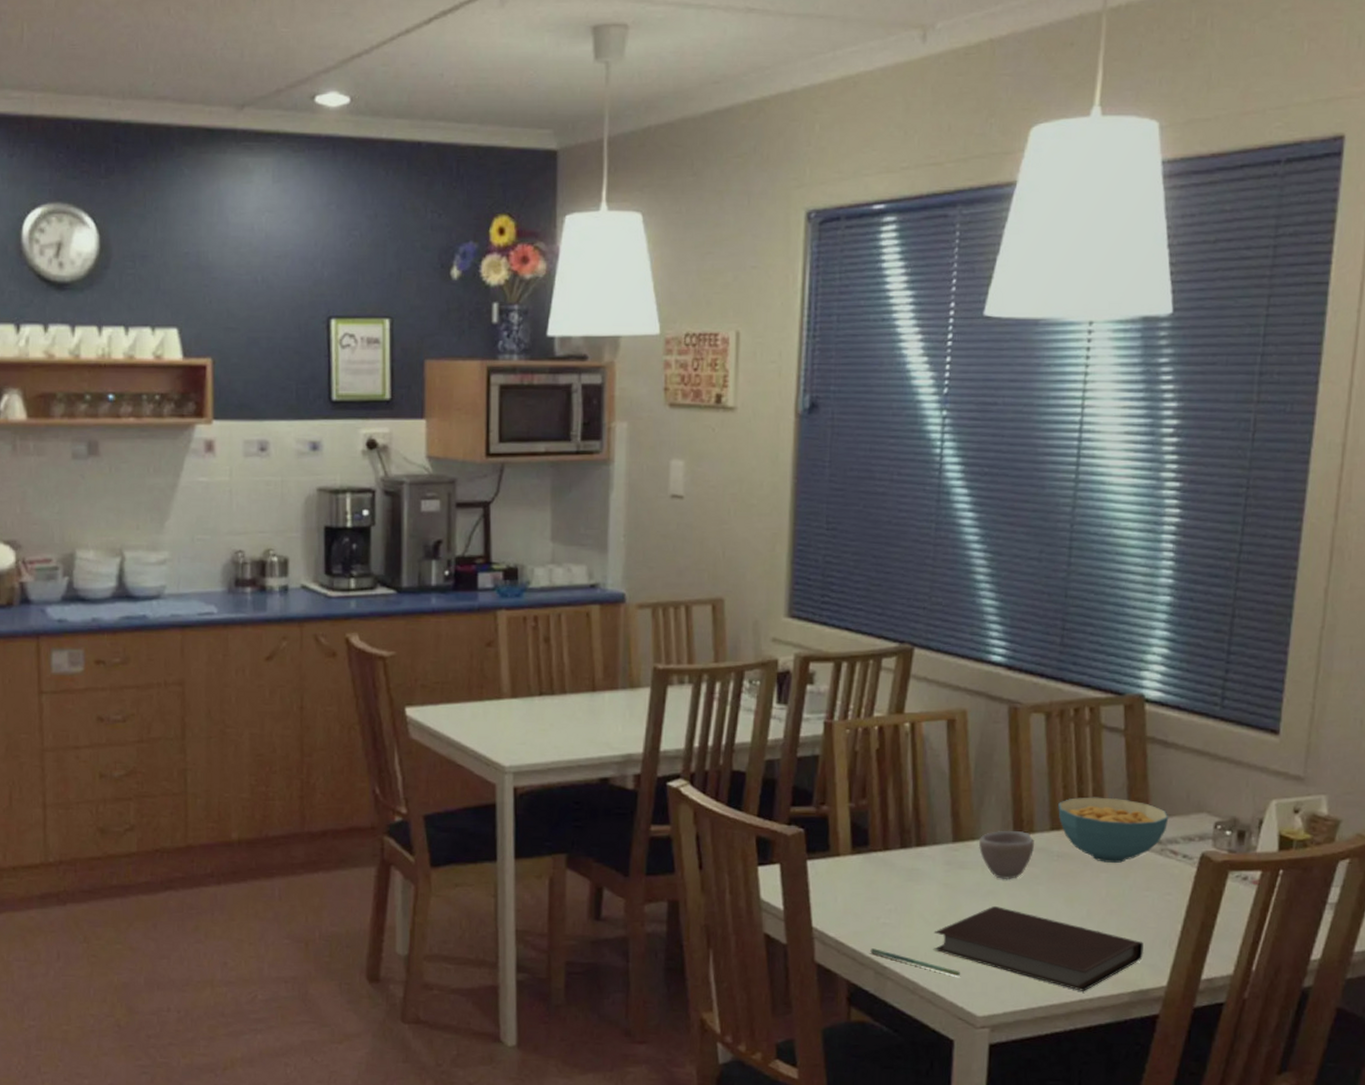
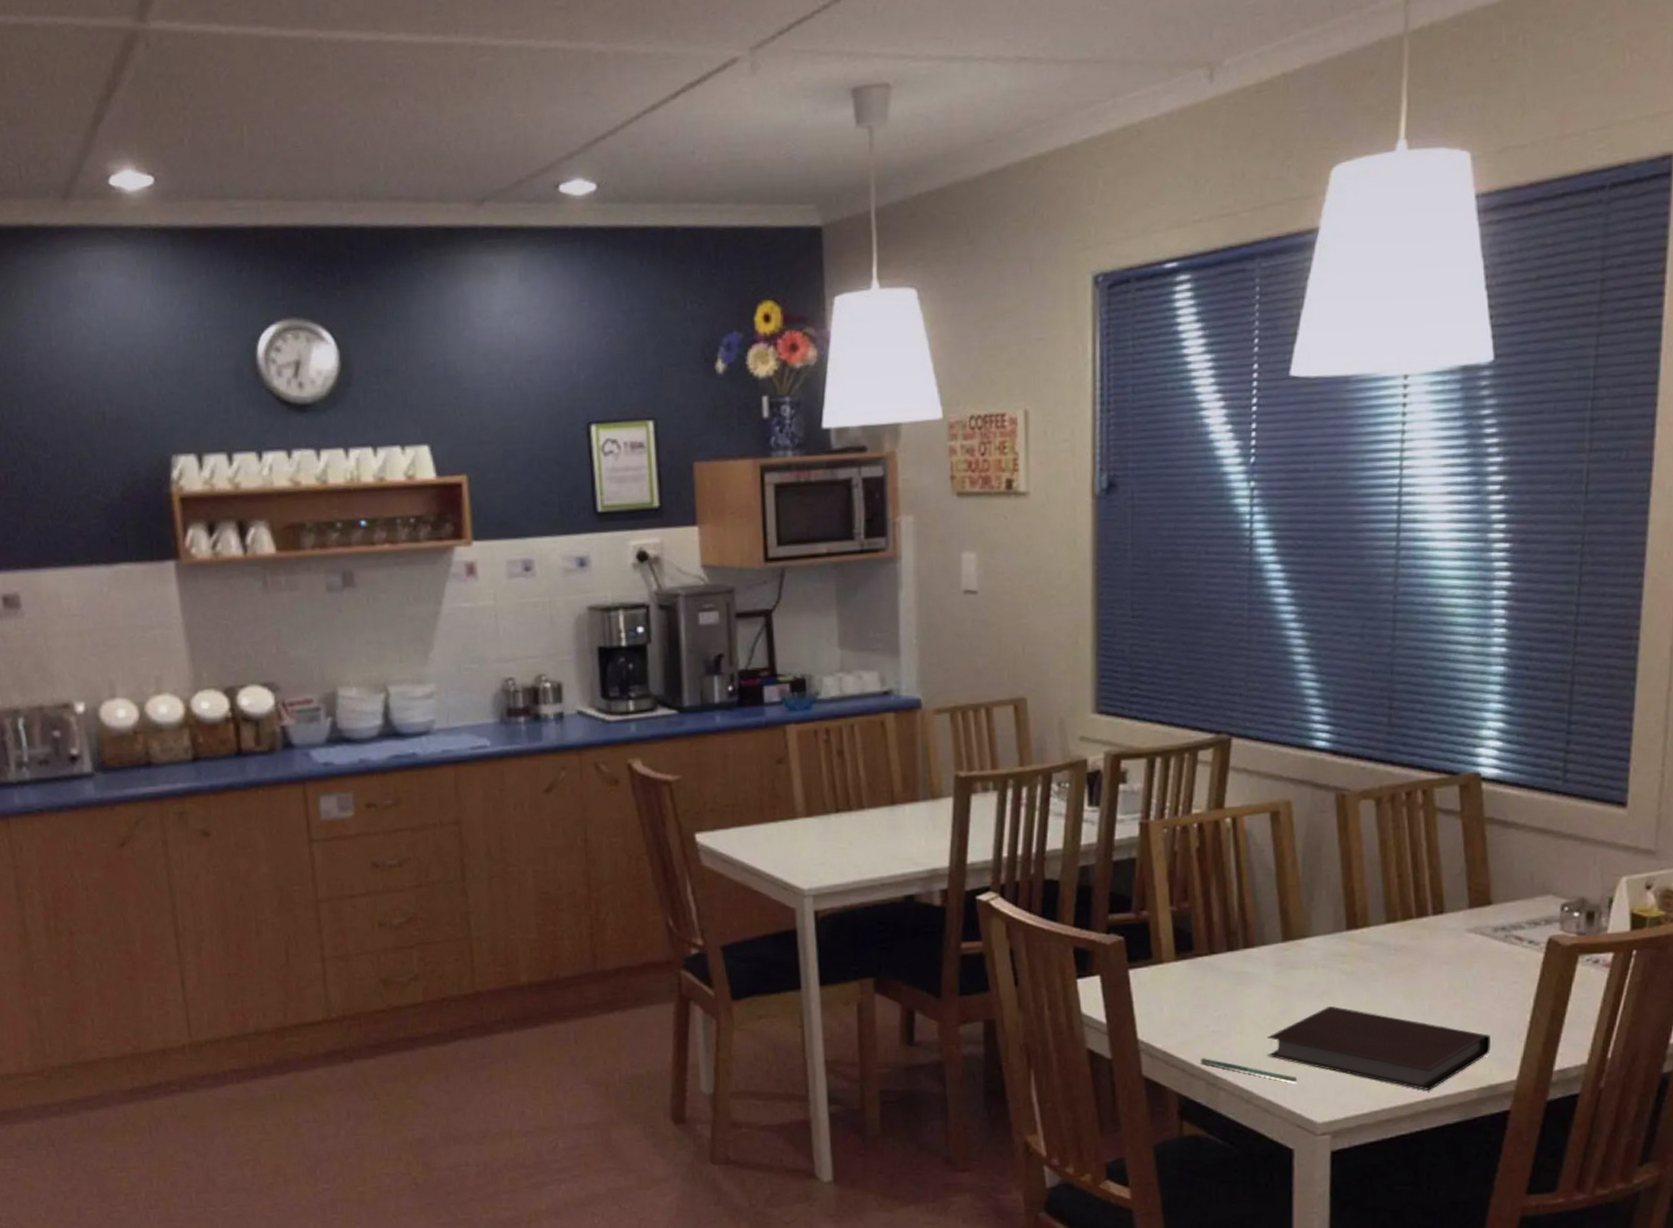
cup: present [979,831,1034,880] -> none [1311,926,1369,978]
cereal bowl: present [1058,797,1169,863] -> none [1393,884,1512,953]

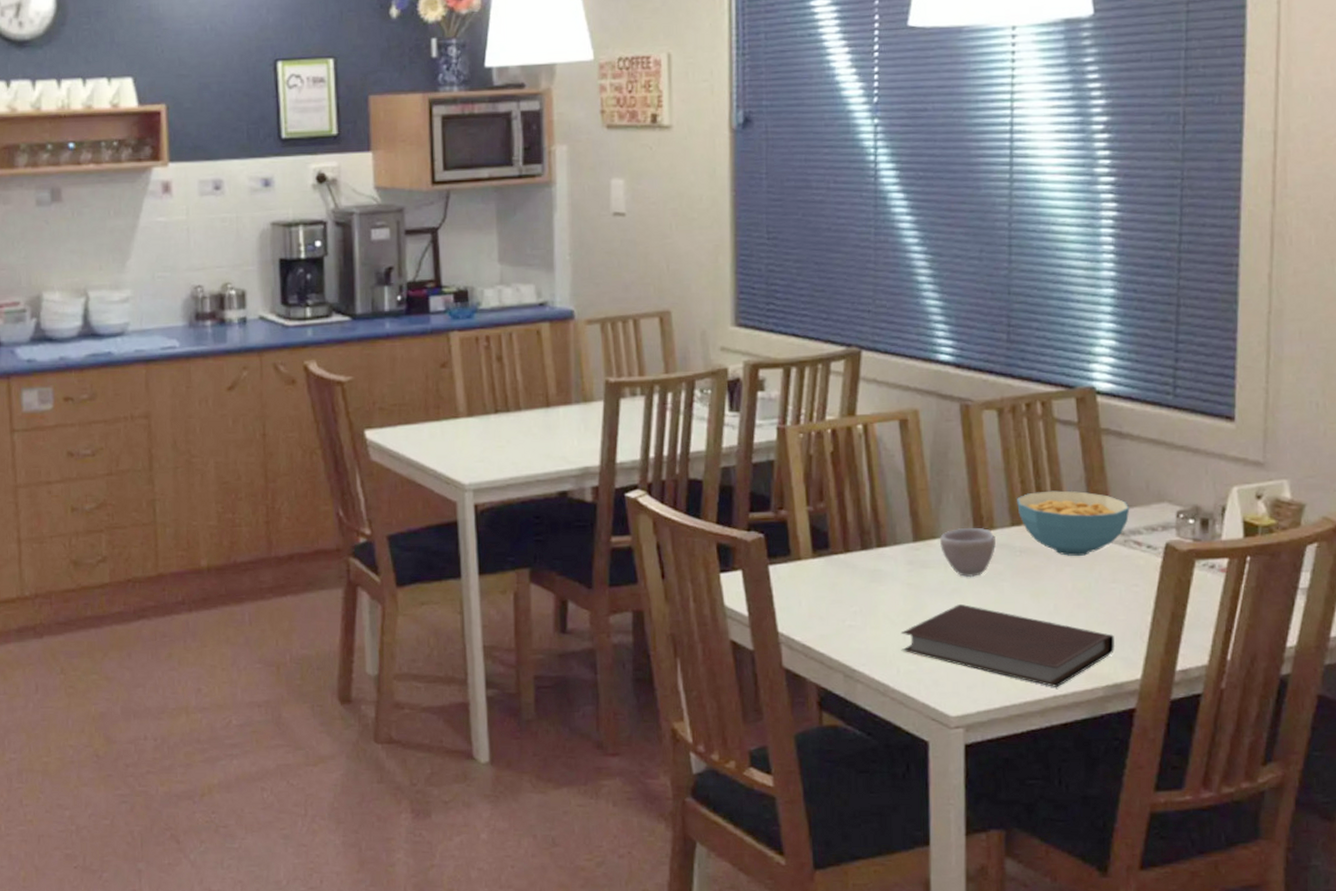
pen: present [1200,1058,1297,1083] -> none [838,651,930,677]
cup: none [1311,926,1369,978] -> present [940,528,996,578]
cereal bowl: none [1393,884,1512,953] -> present [1017,490,1130,556]

